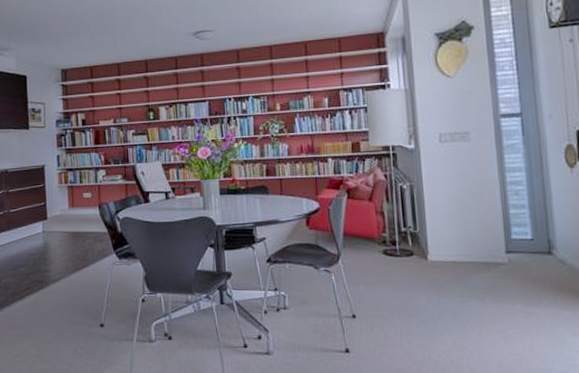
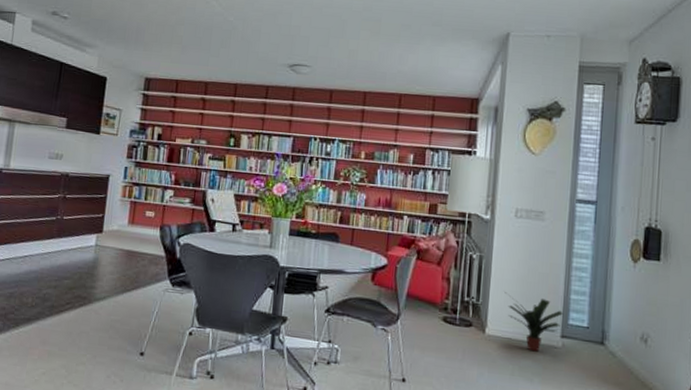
potted plant: none [441,217,505,271] -> present [504,292,564,352]

